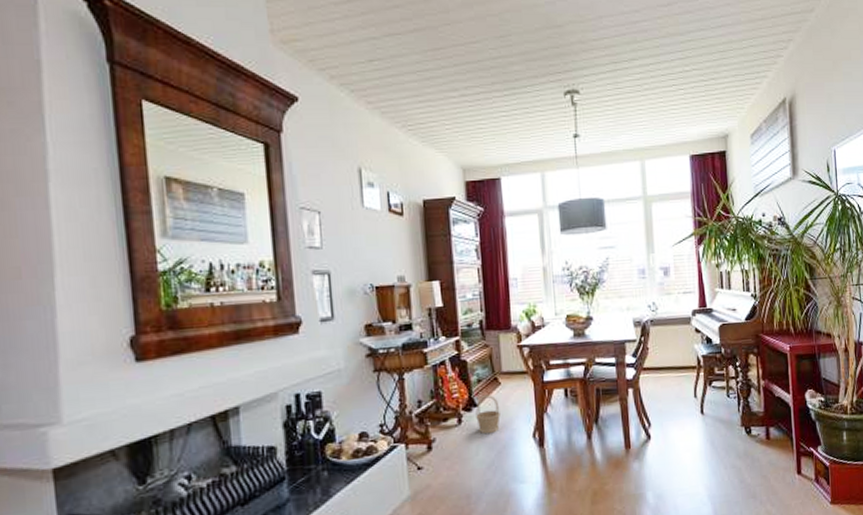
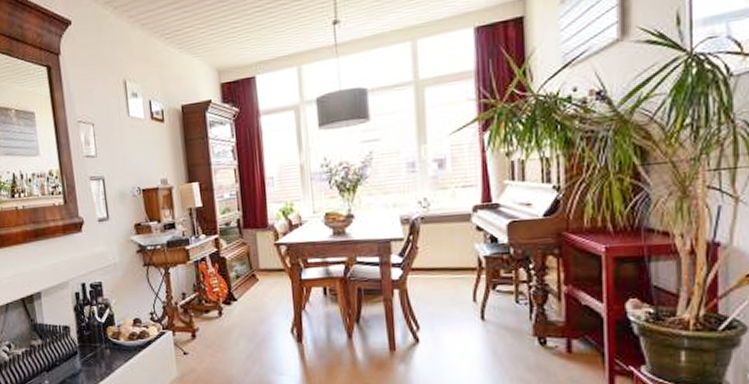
basket: present [475,394,500,435] -> none [235,289,259,327]

